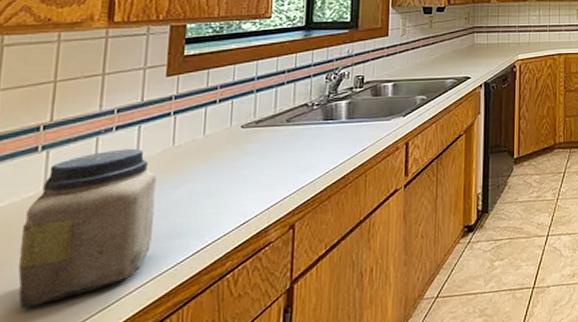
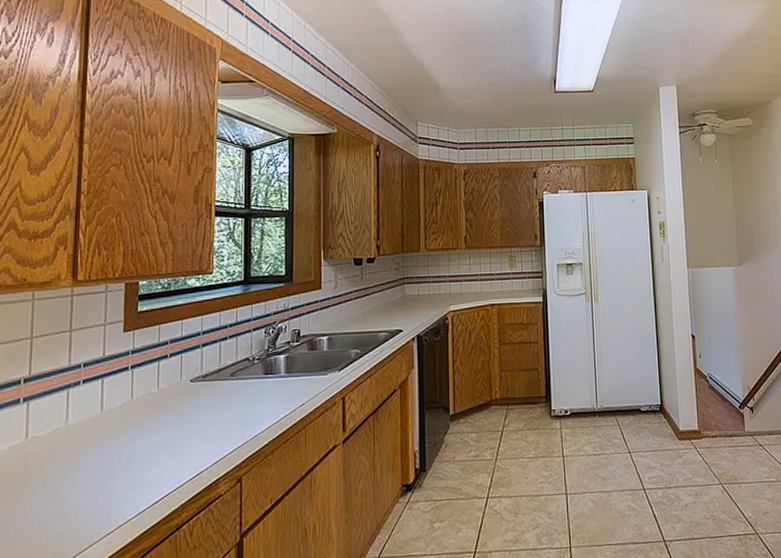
jar: present [17,148,156,309] -> none [8,401,119,549]

